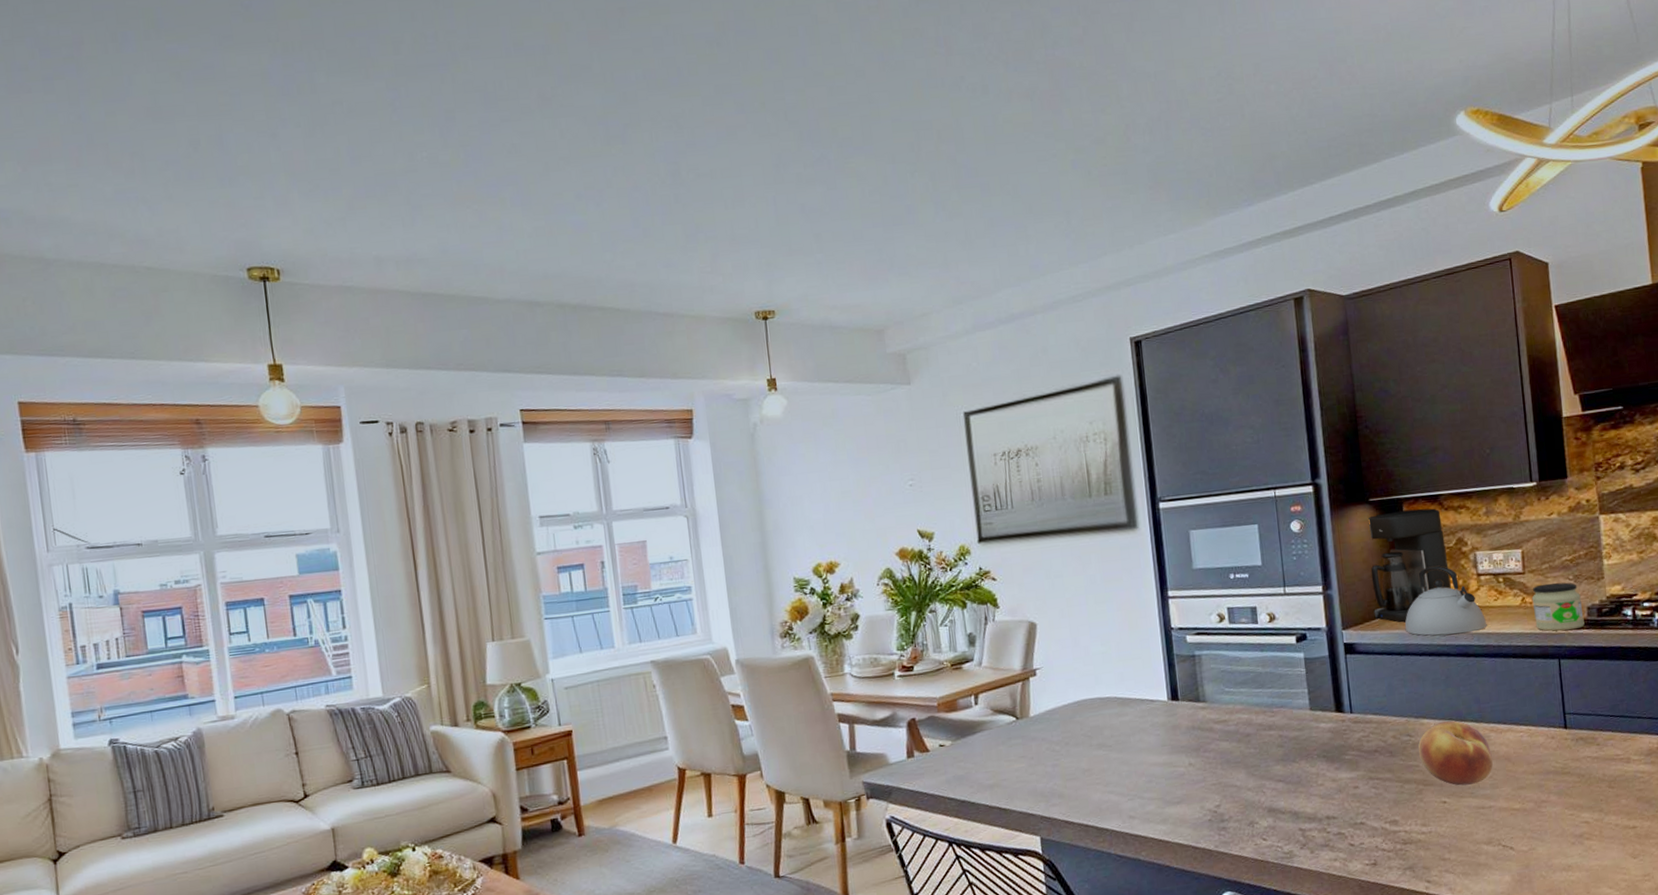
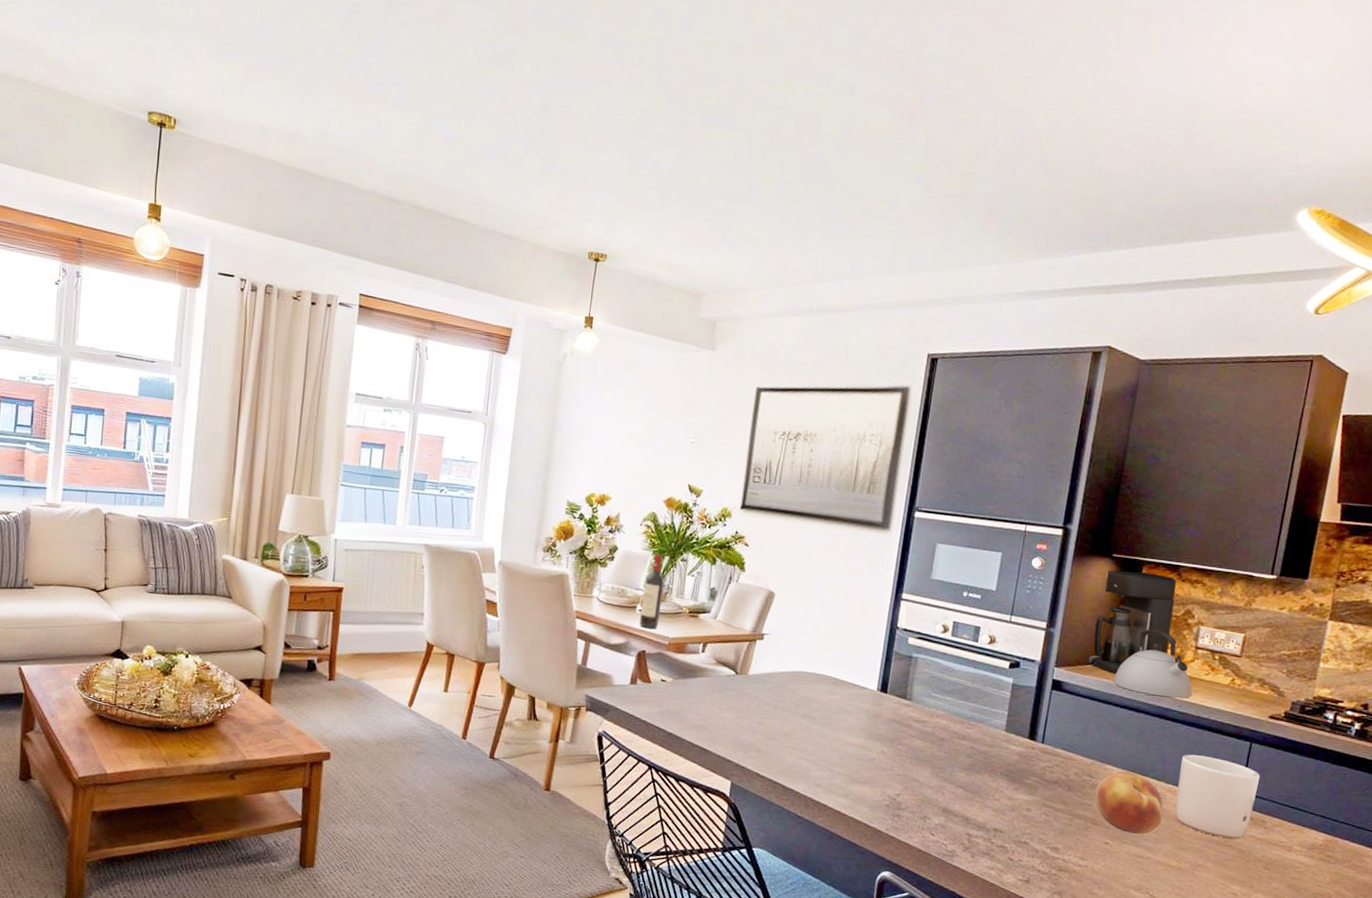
wine bottle: none [896,611,922,694] -> present [639,554,665,629]
mug: none [1494,684,1581,767] -> present [1175,754,1261,839]
jar: present [1532,582,1585,632] -> none [1238,670,1289,720]

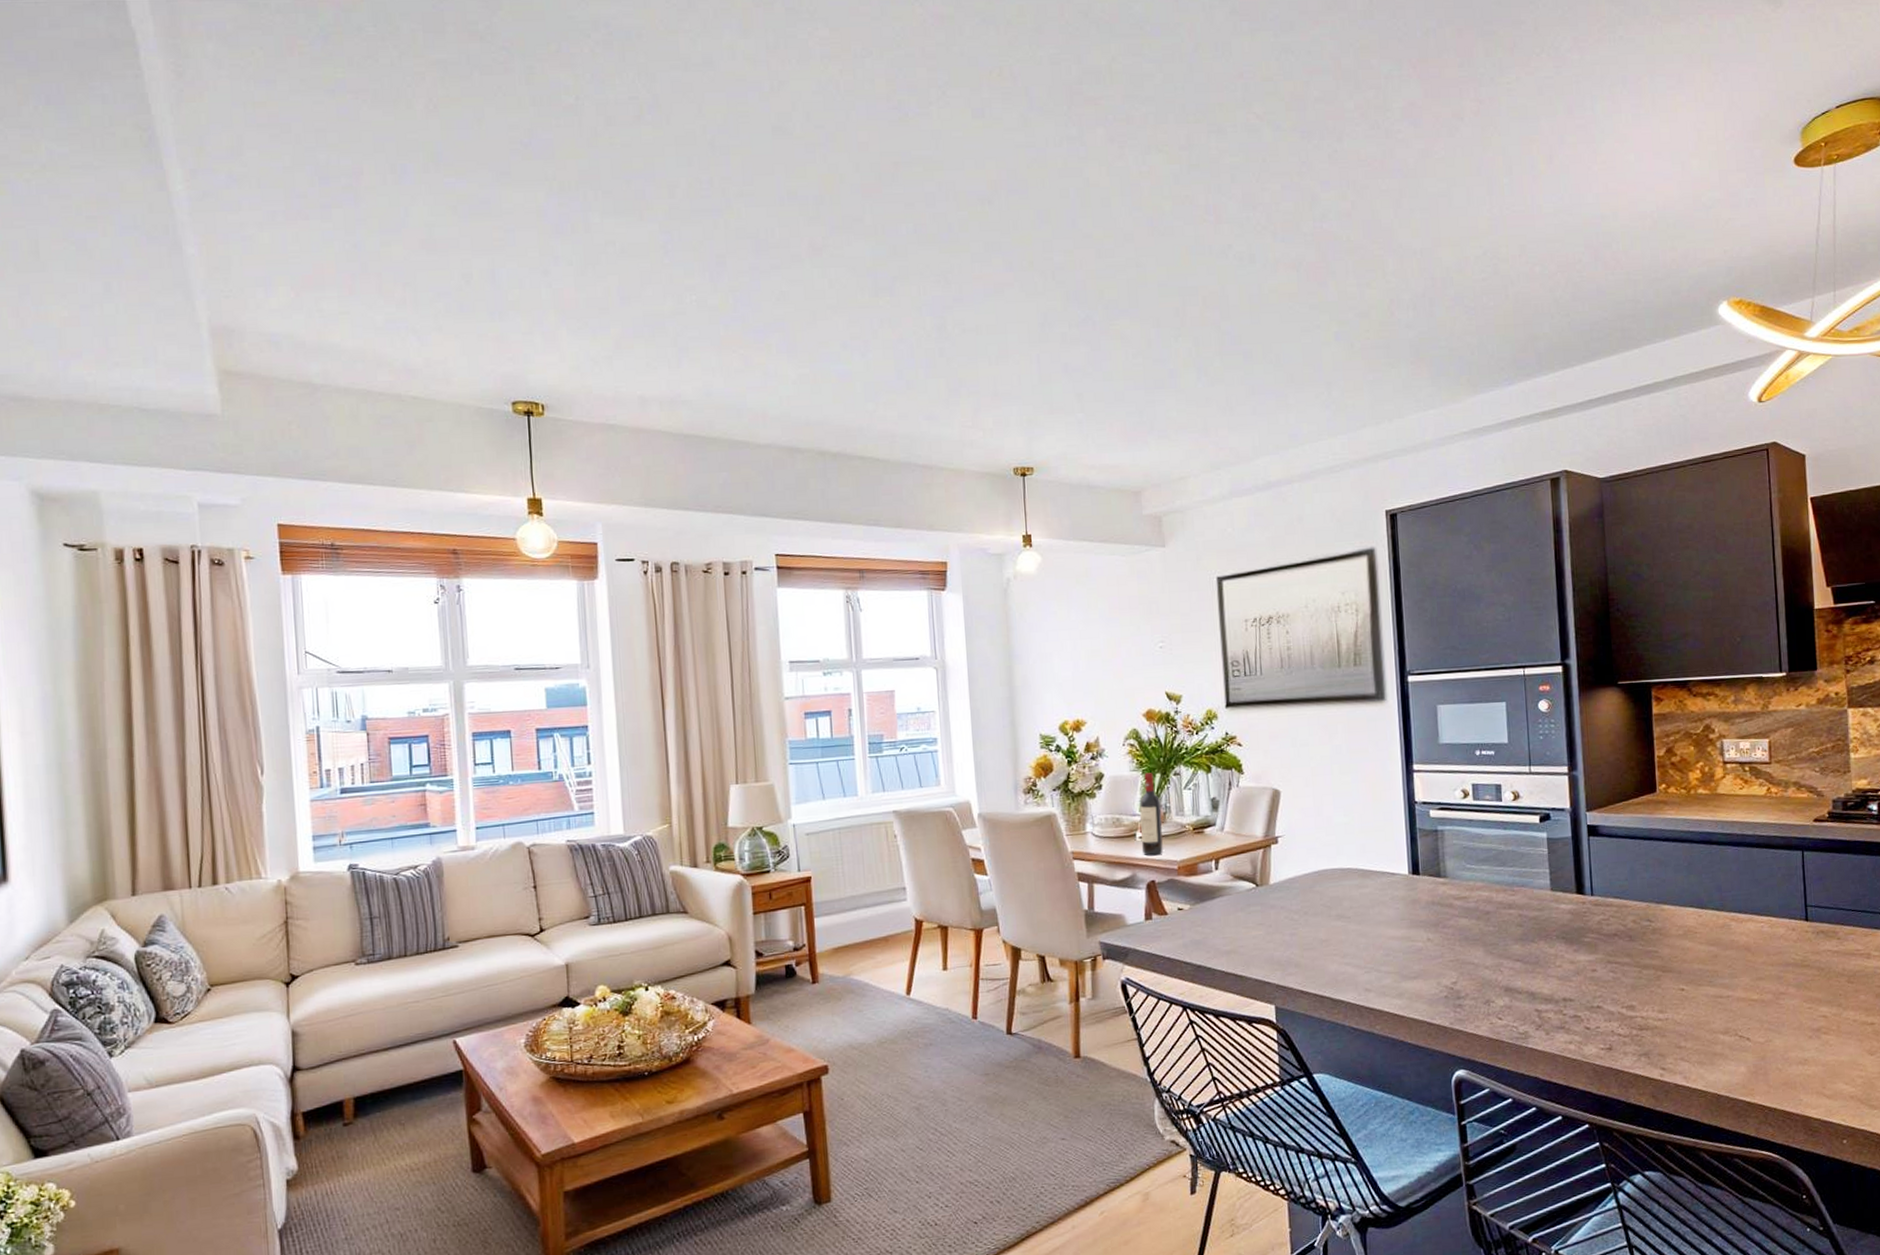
coffee maker: present [1088,570,1177,675] -> none [1617,694,1698,807]
fruit: present [1095,771,1163,834] -> none [1658,907,1732,974]
kettle: present [1113,629,1193,699] -> none [1649,751,1732,822]
mug: present [1175,754,1261,839] -> none [1736,874,1822,959]

